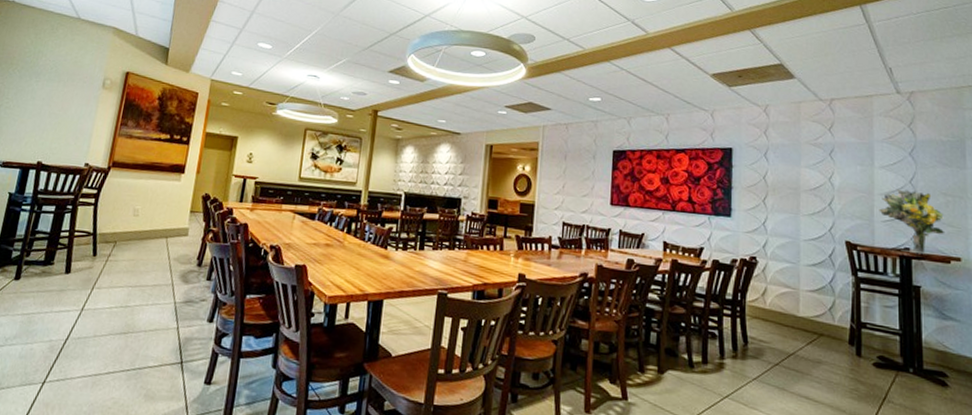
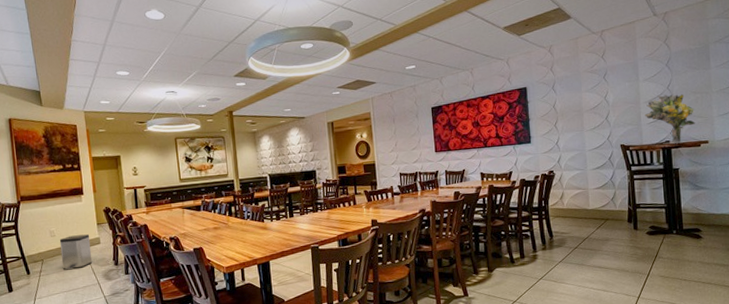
pedal bin: none [135,219,178,263] -> present [59,234,93,270]

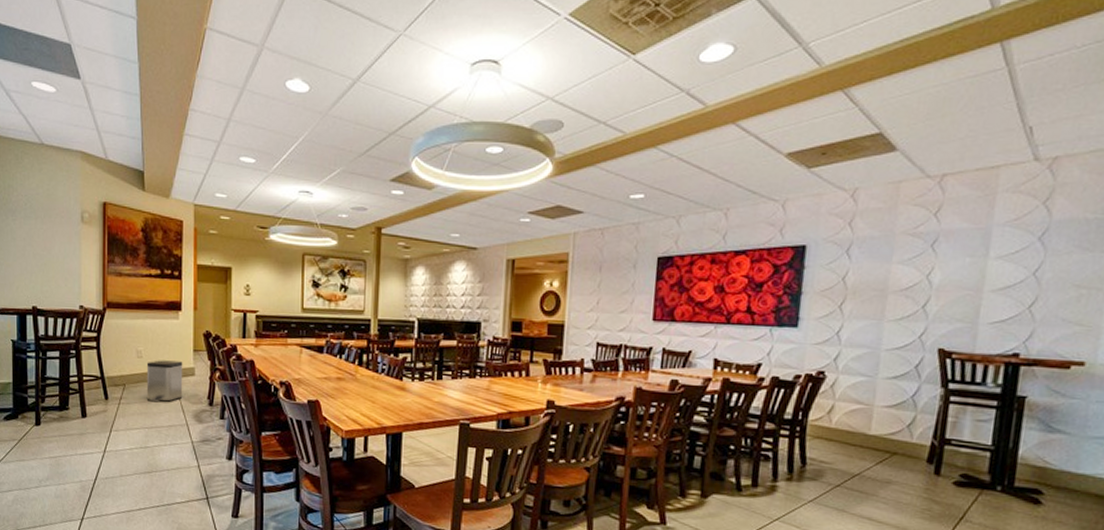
bouquet: present [645,93,696,144] -> none [986,283,1072,360]

